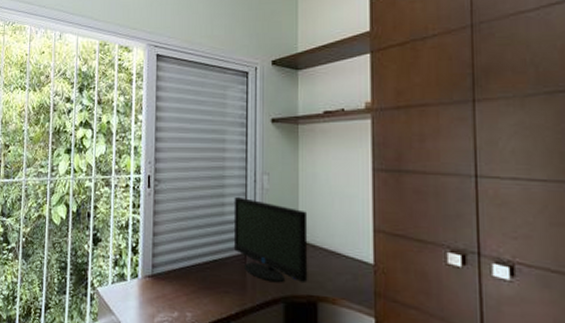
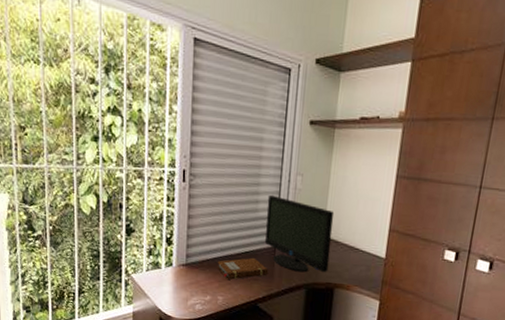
notebook: none [184,266,240,293] -> present [217,257,269,280]

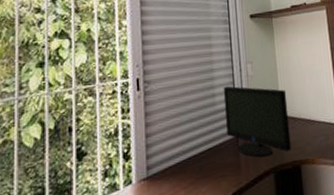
notebook: present [217,257,269,280] -> none [181,152,235,183]

